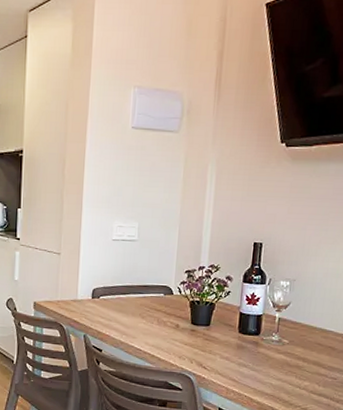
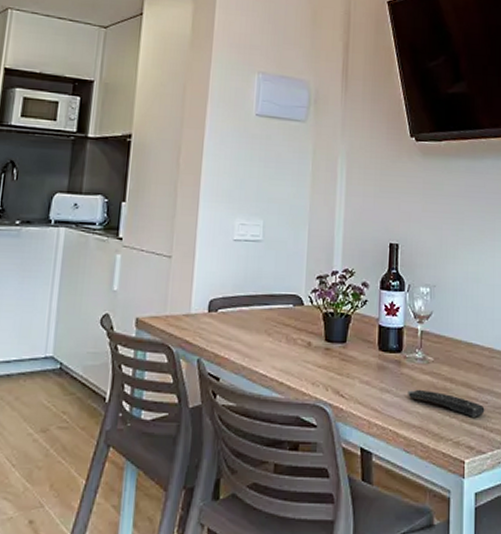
remote control: none [263,365,333,390] -> present [408,389,485,417]

